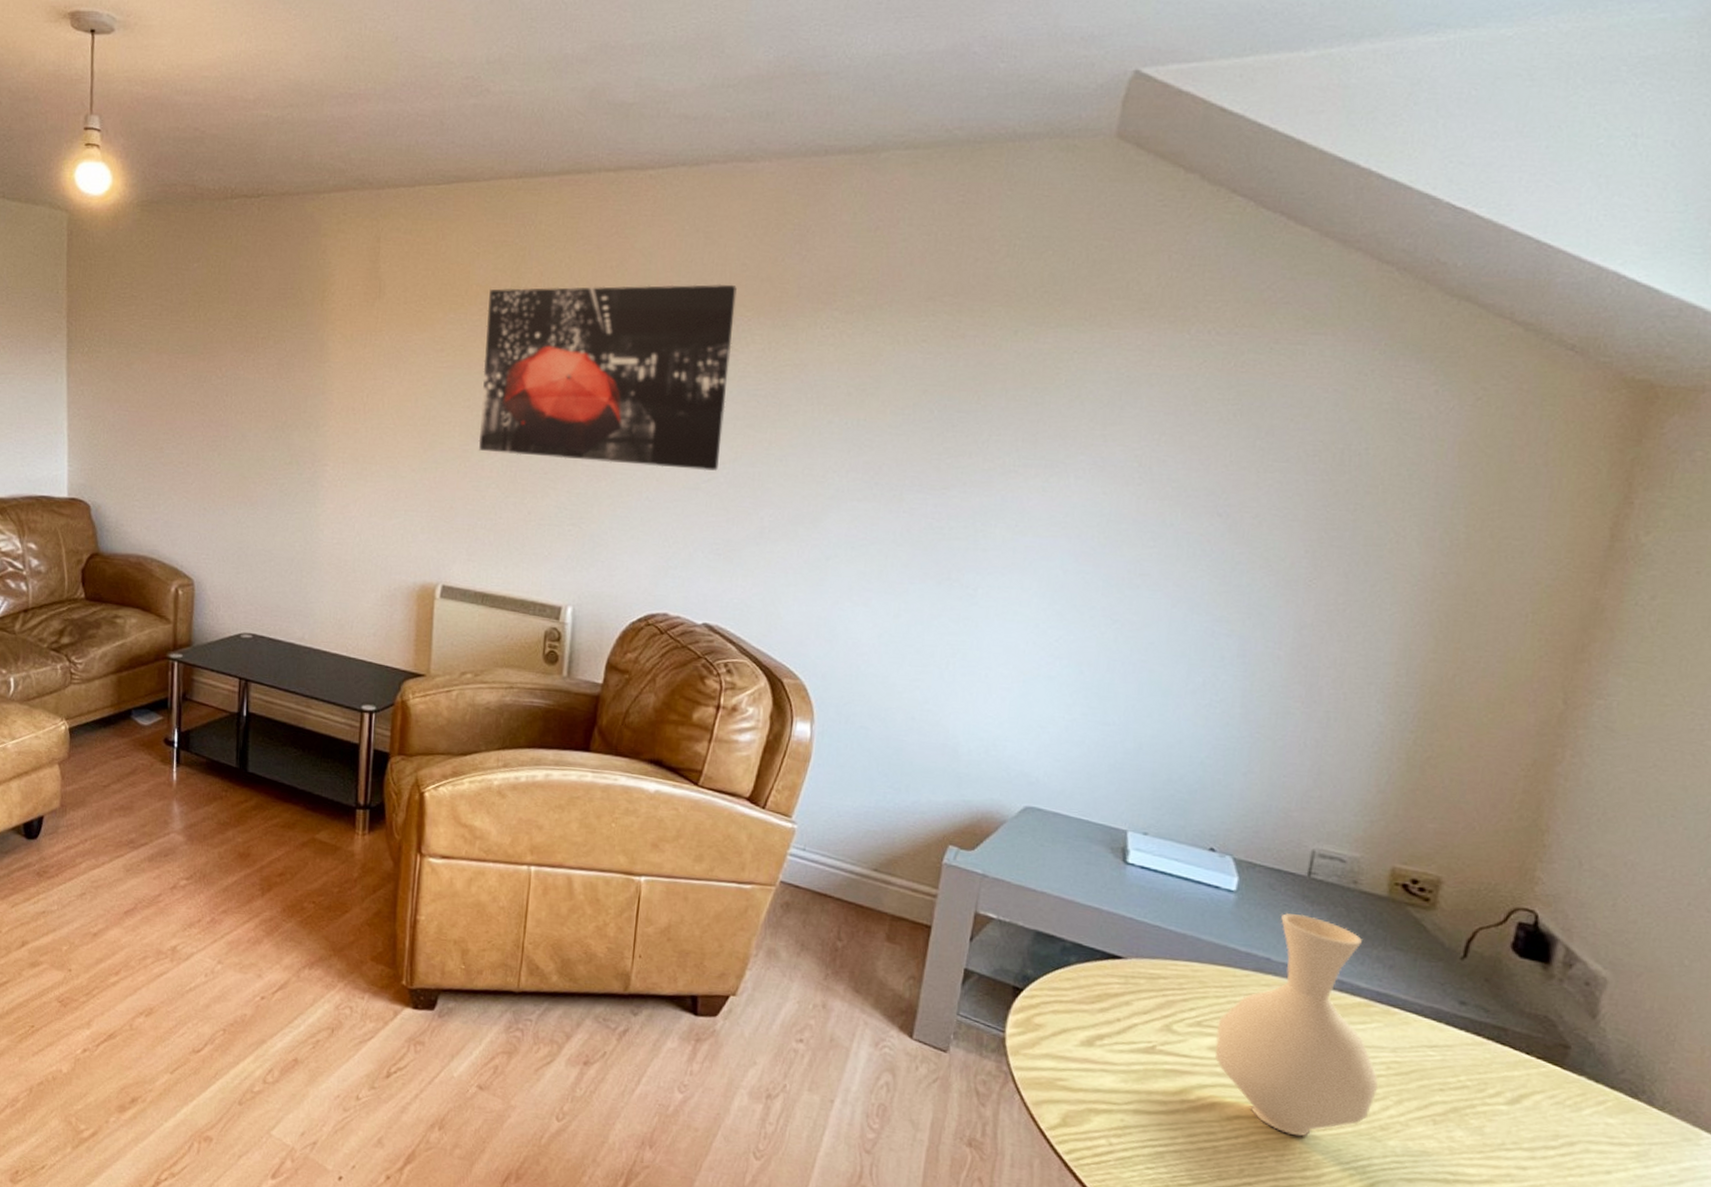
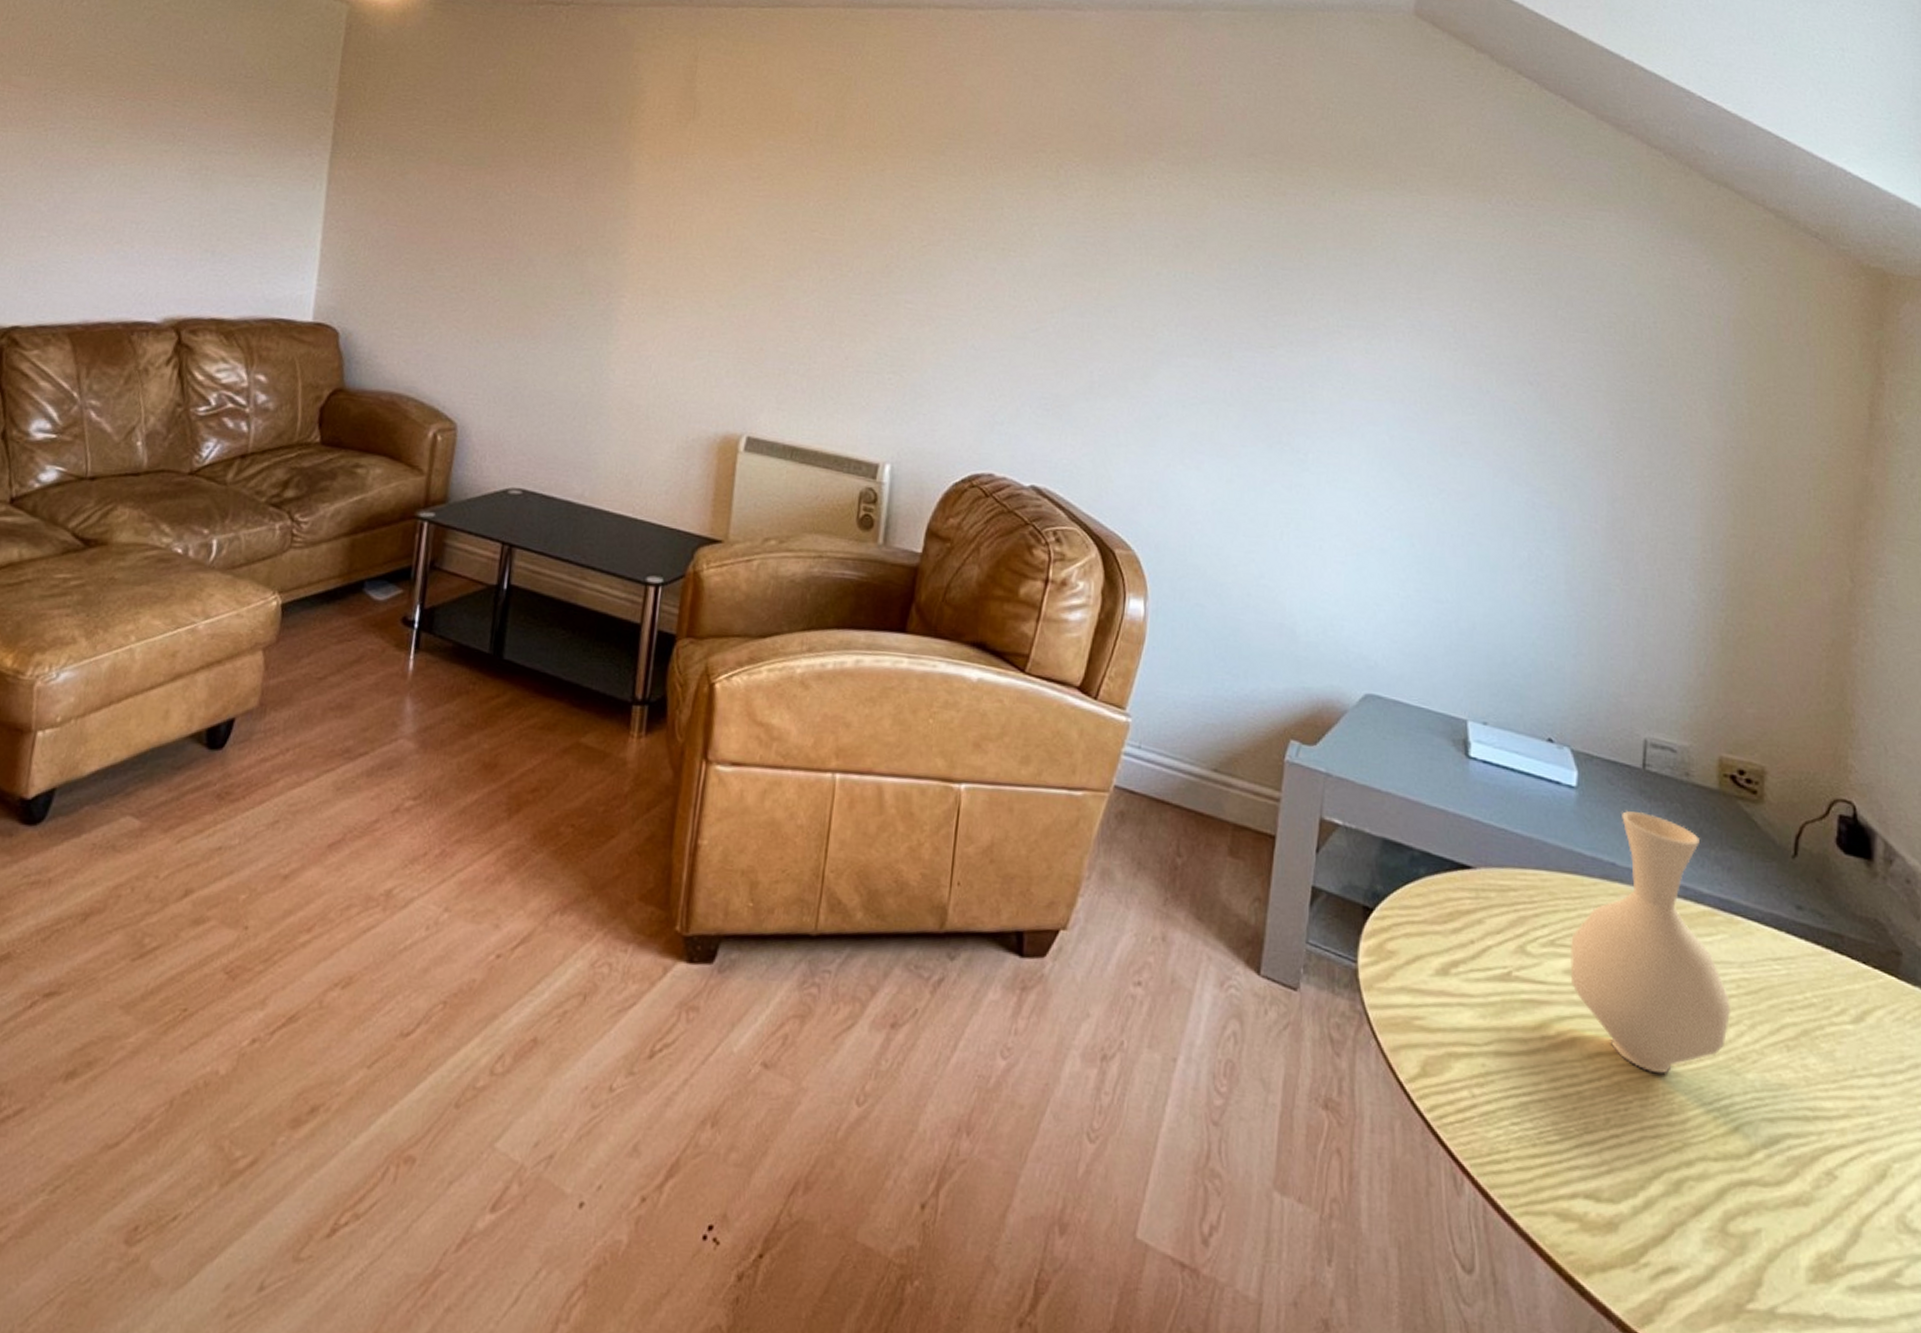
wall art: present [478,284,737,471] -> none [794,117,1065,320]

